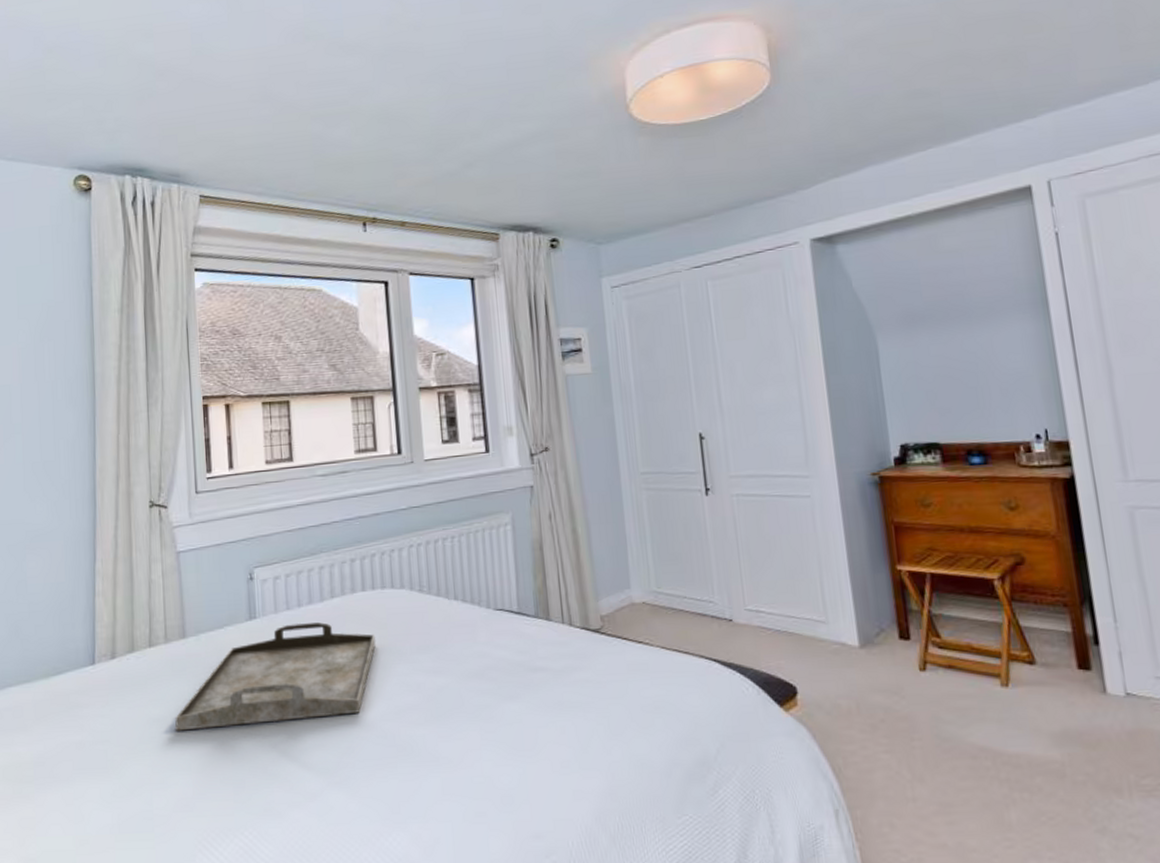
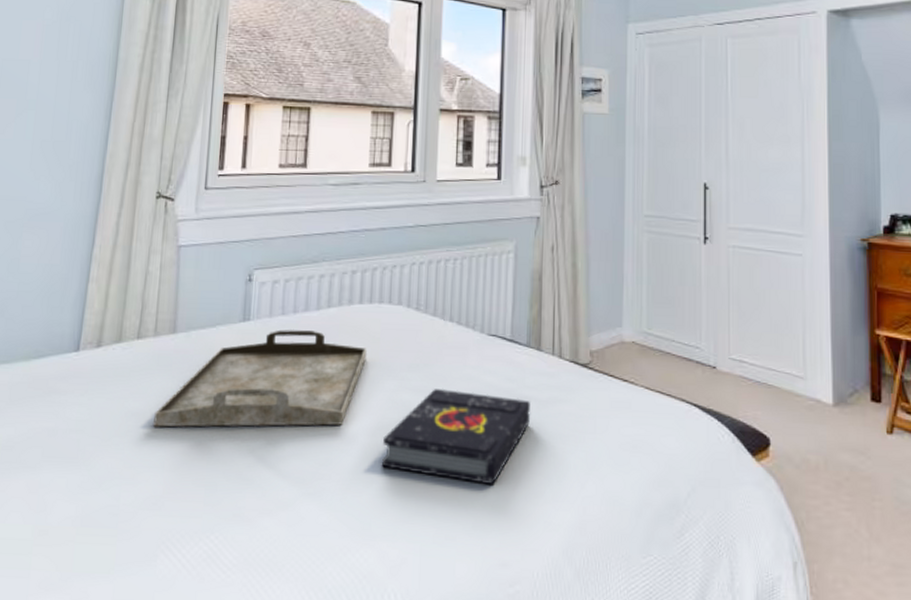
book: none [402,667,548,759] -> present [381,389,531,485]

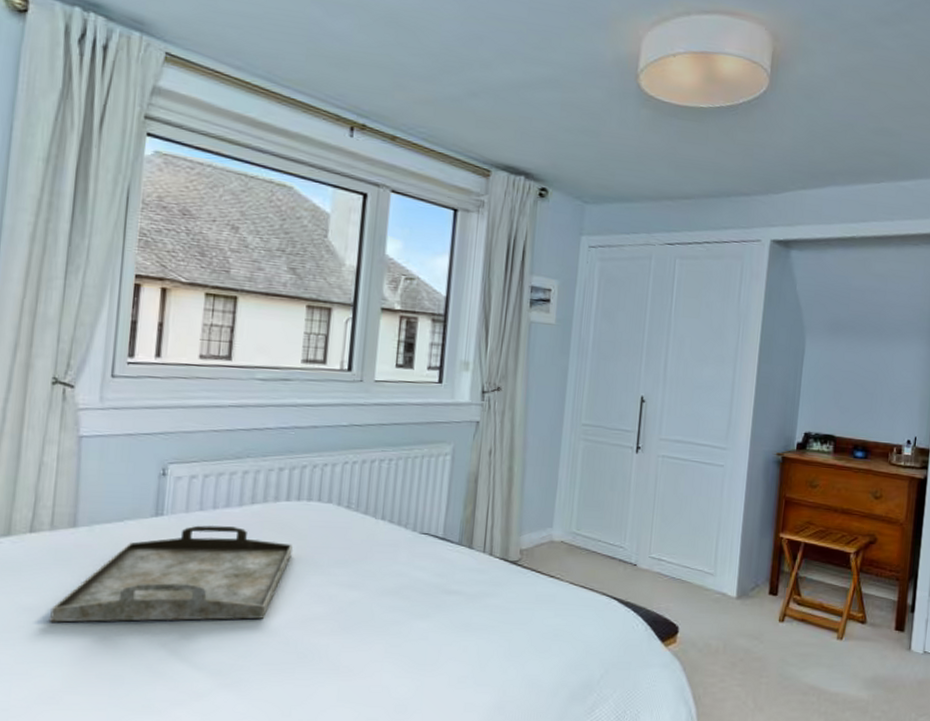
book: present [381,389,531,485] -> none [304,584,459,672]

